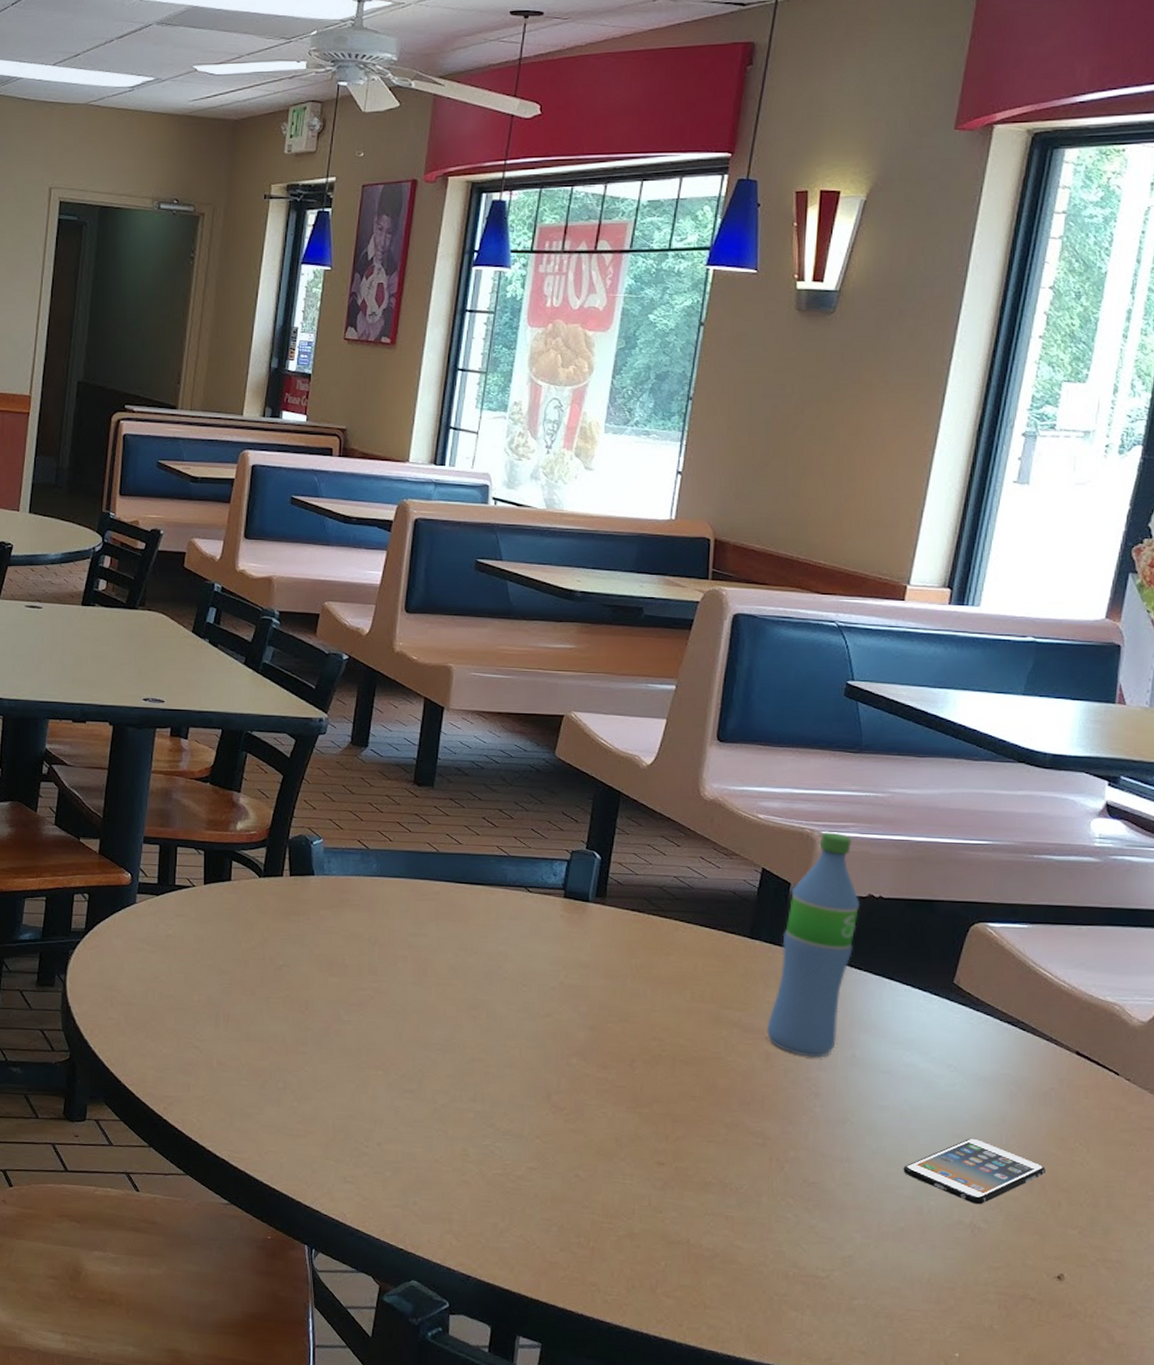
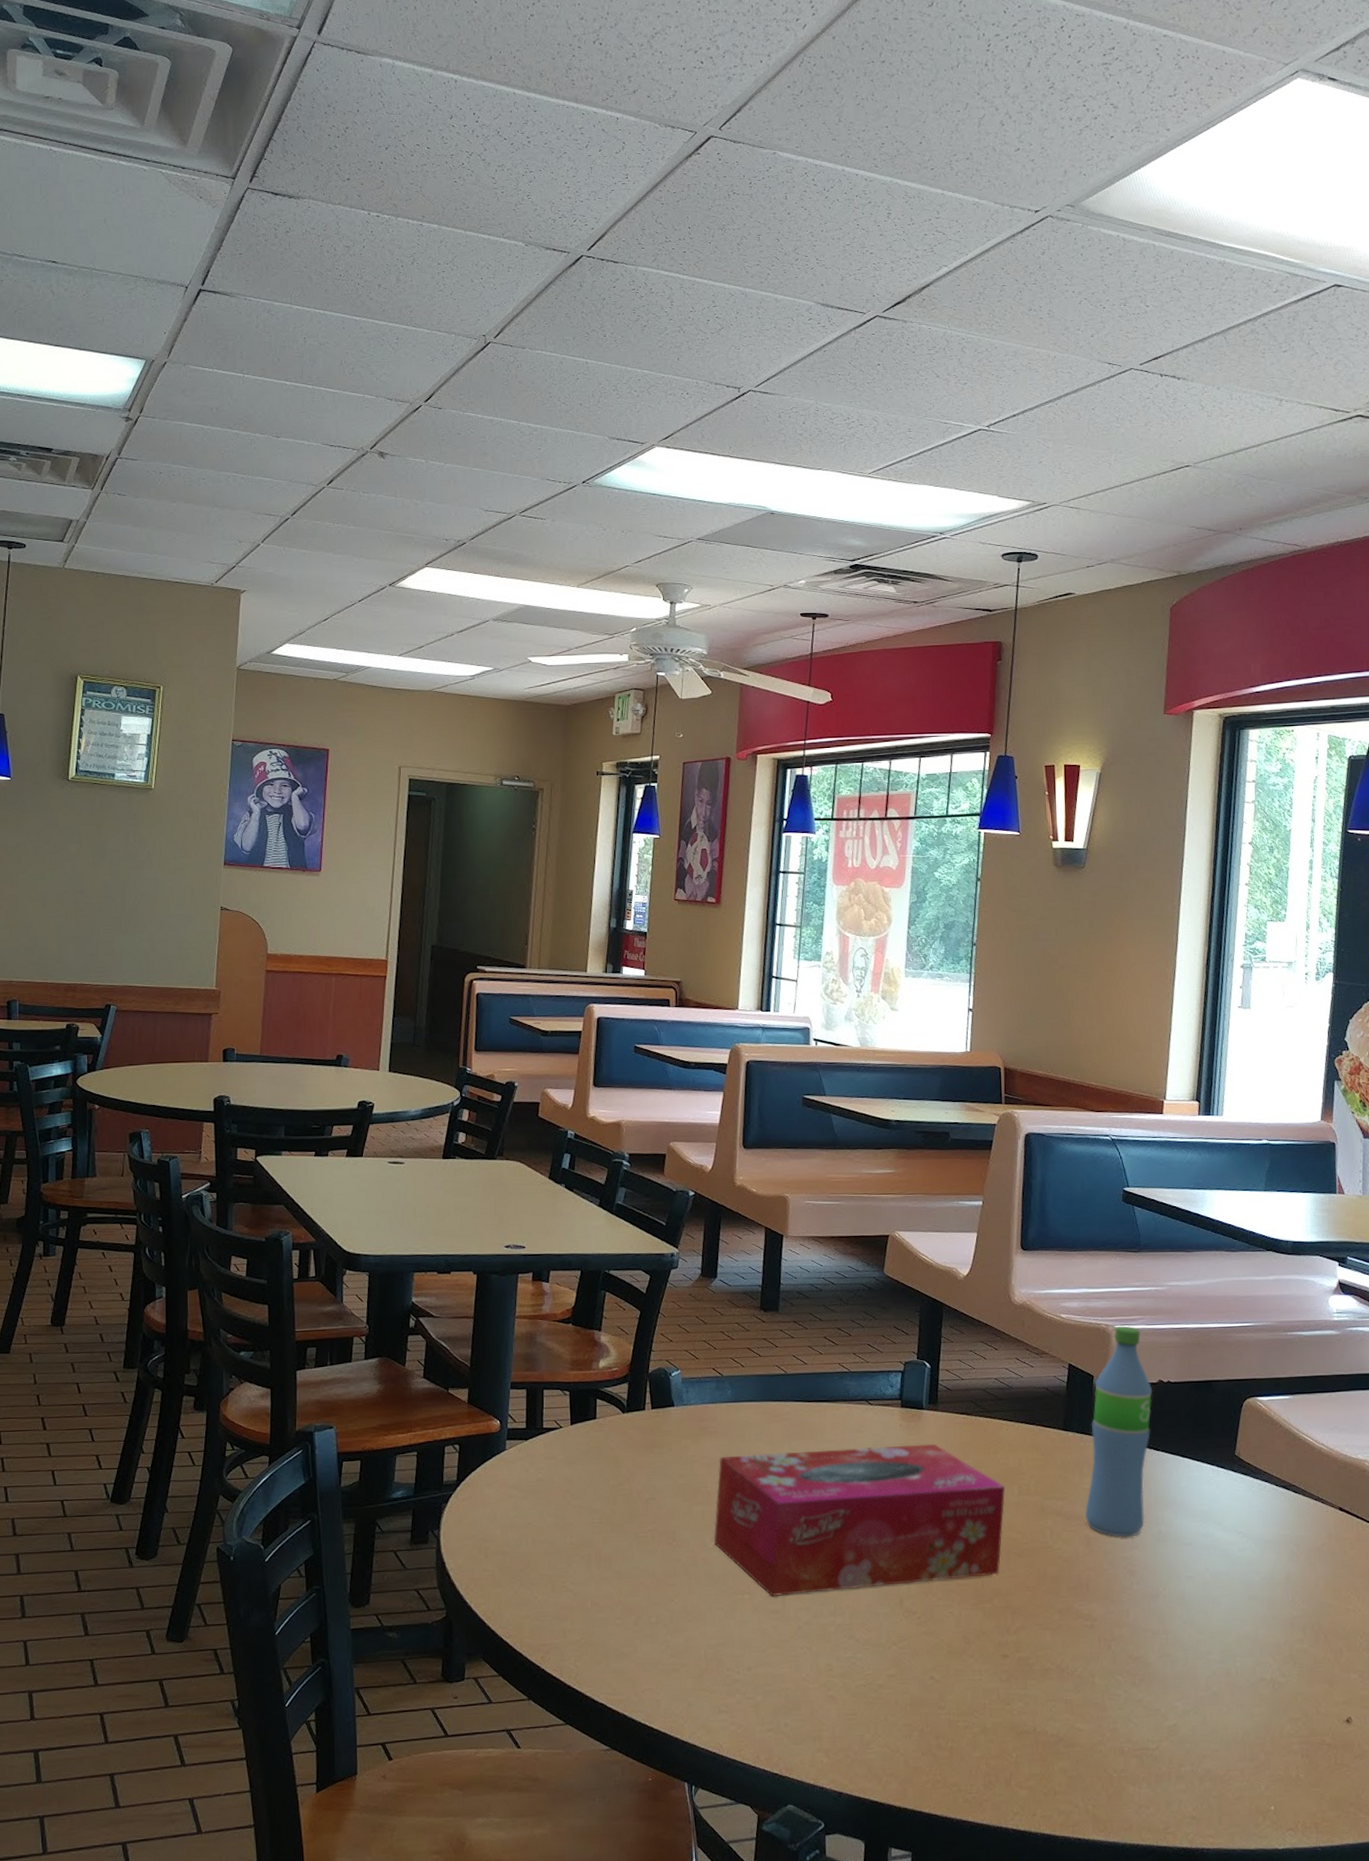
tissue box: none [348,931,677,1081] -> present [713,1443,1006,1596]
smartphone: present [903,1138,1045,1205] -> none [1211,1598,1326,1661]

